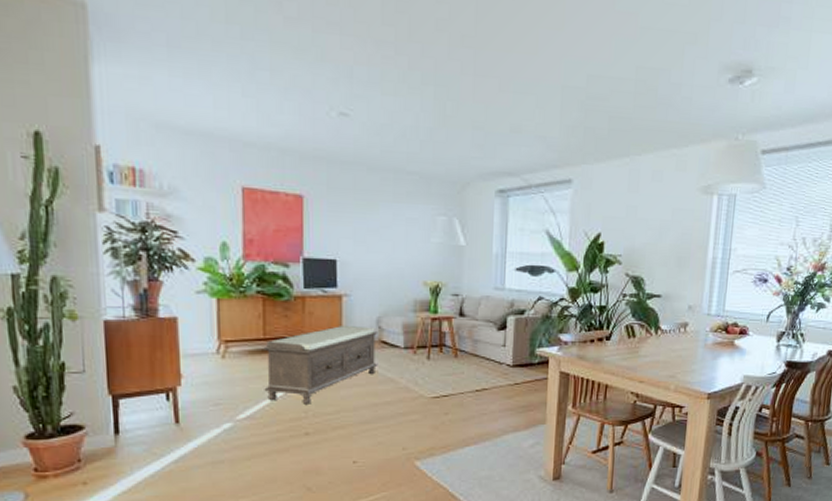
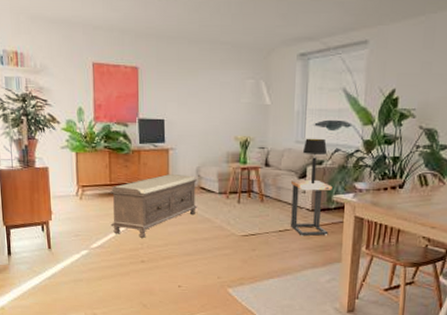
side table: none [489,332,535,396] -> present [291,180,332,236]
table lamp: none [503,284,530,337] -> present [303,138,328,185]

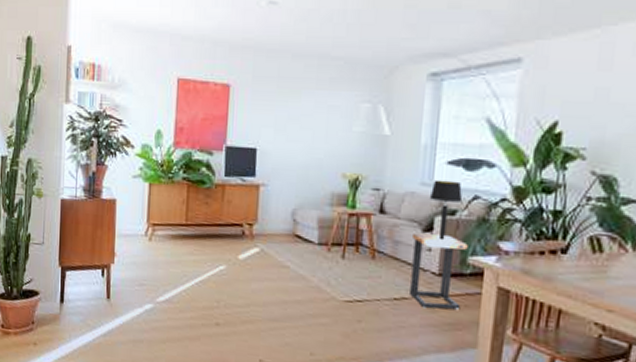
bench: present [109,174,198,238] -> none [182,216,293,294]

